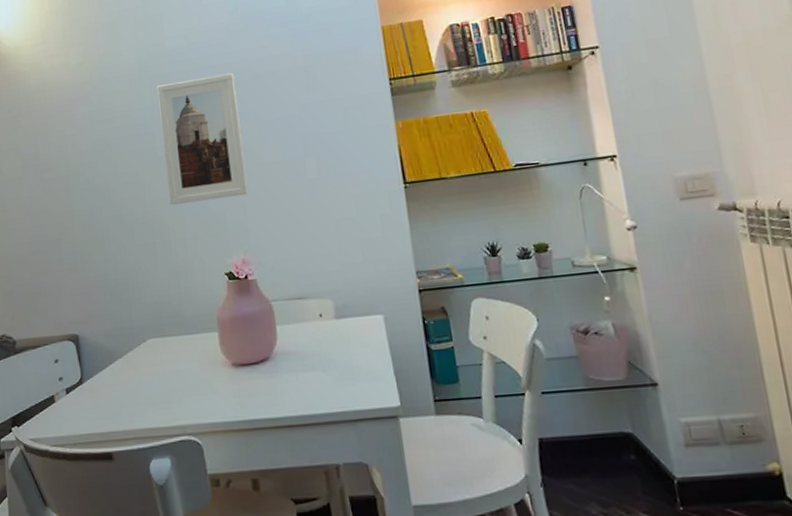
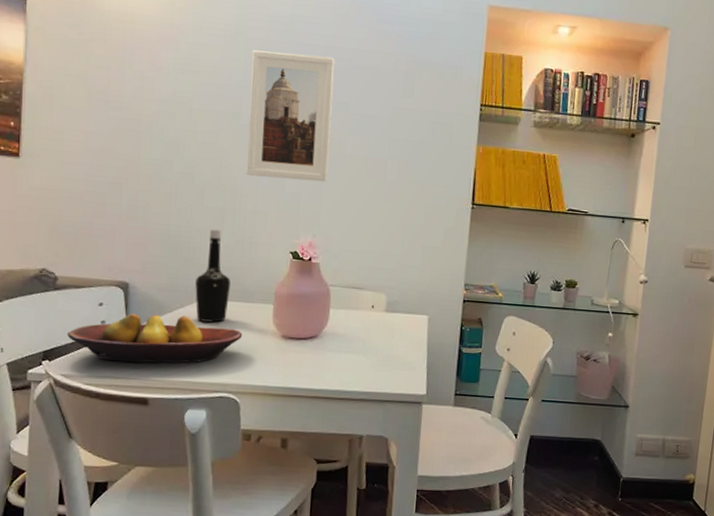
fruit bowl: none [31,358,193,418] -> present [67,313,243,364]
bottle: none [139,264,175,363] -> present [195,229,230,323]

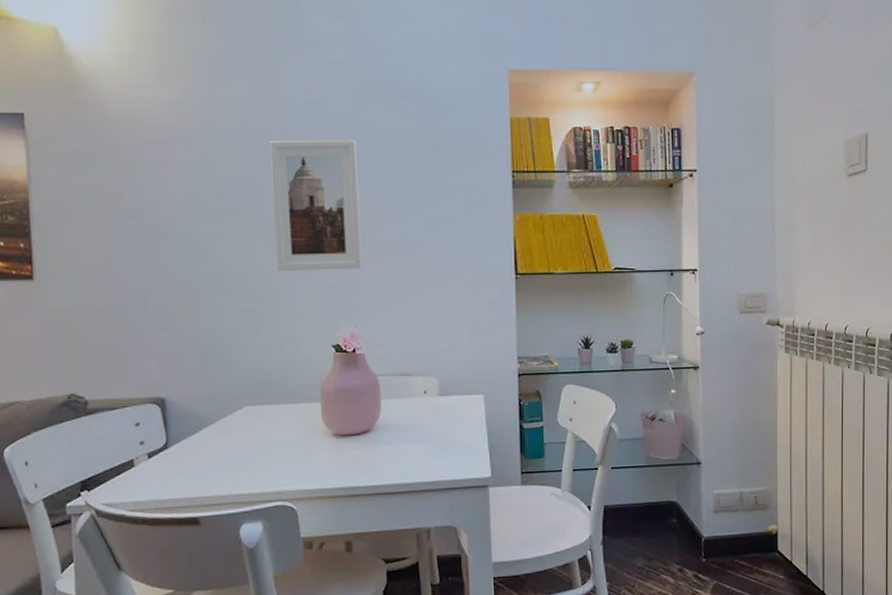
fruit bowl: present [67,313,243,364] -> none [105,425,292,483]
bottle: present [195,229,230,323] -> none [236,331,274,430]

